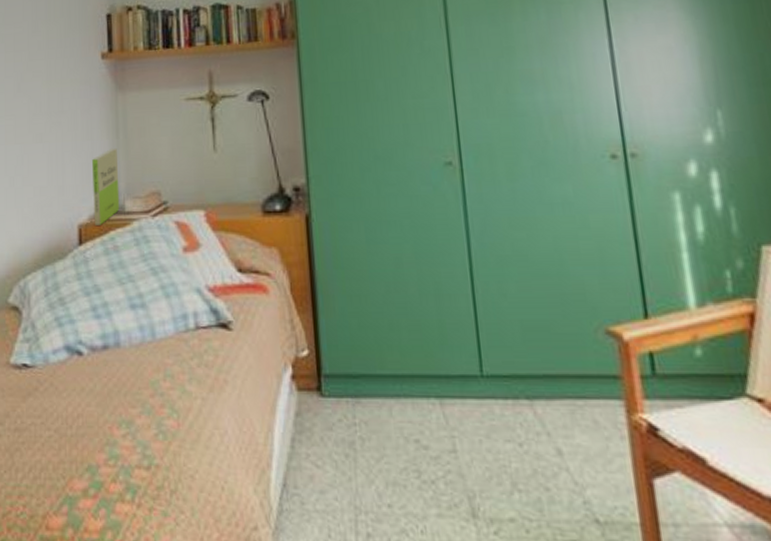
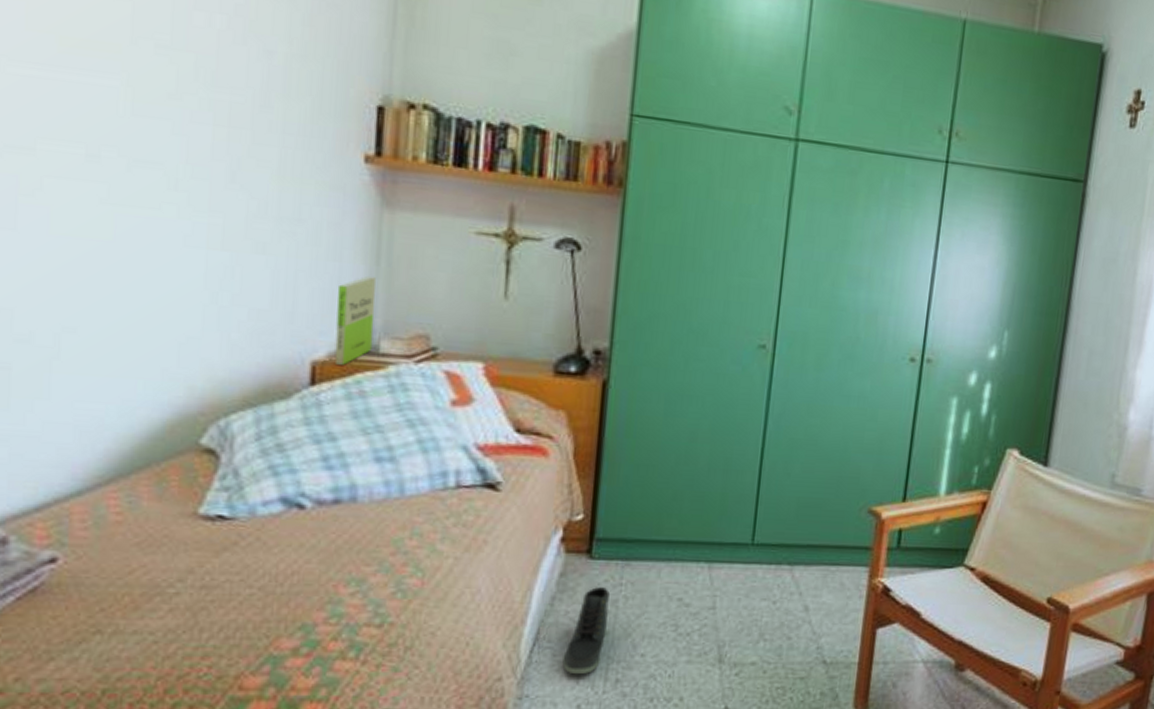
sneaker: none [311,427,349,527] -> present [562,587,611,675]

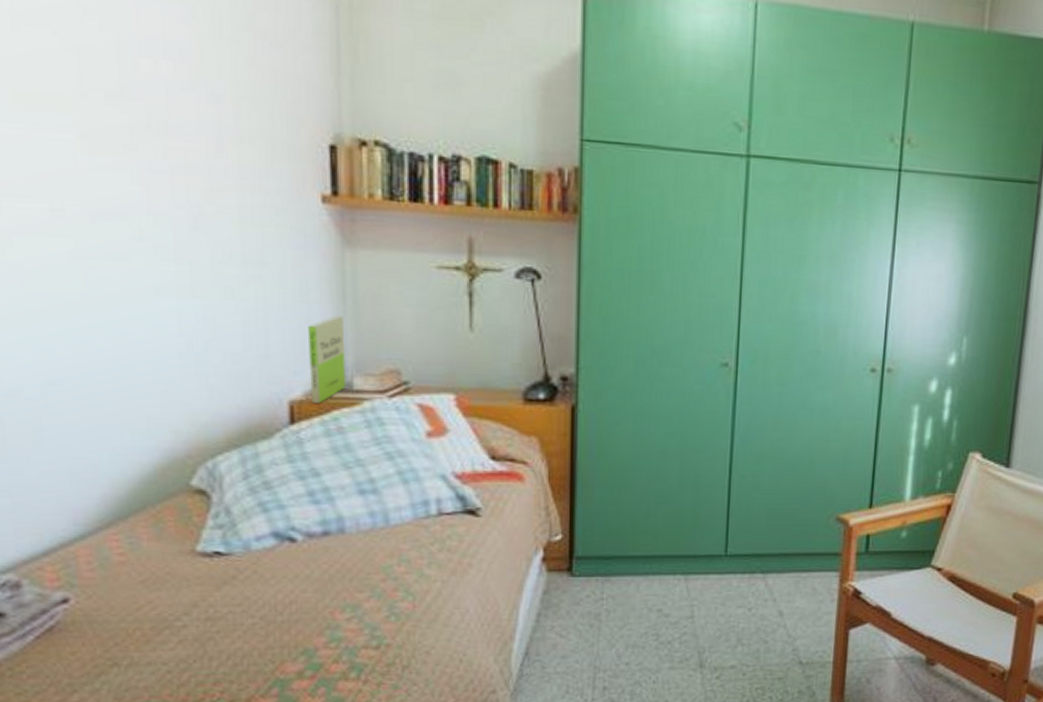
sneaker: present [562,587,611,675] -> none [552,602,593,685]

